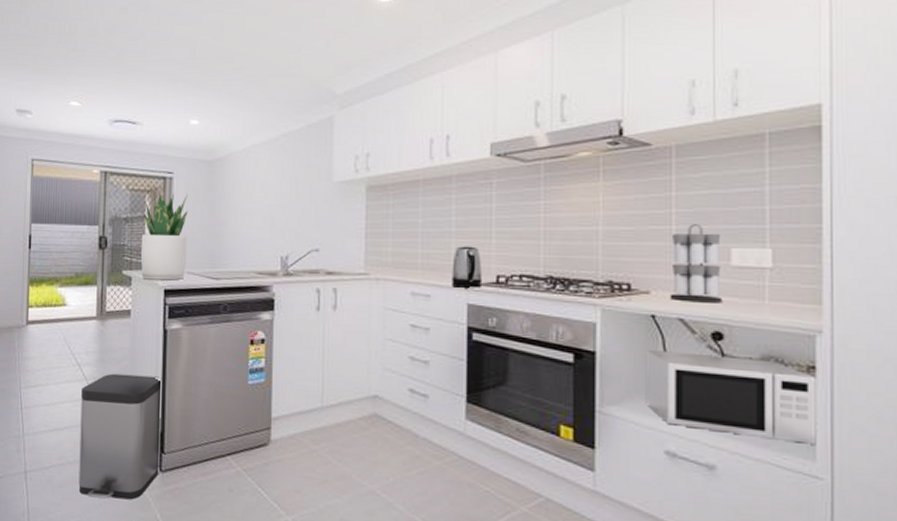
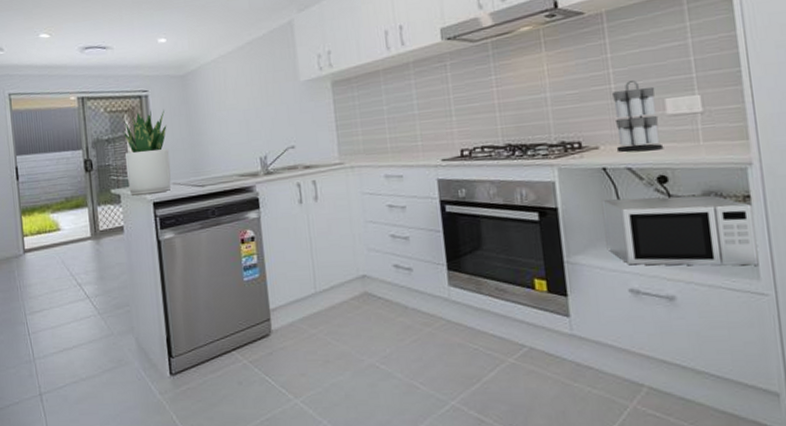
pedal bin: present [78,373,162,500] -> none [85,285,170,409]
kettle: present [452,246,483,288] -> none [418,125,449,166]

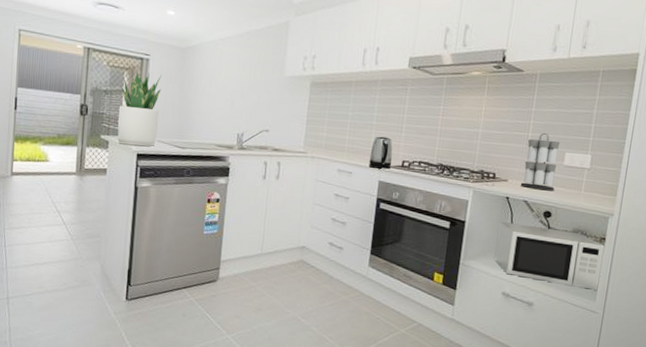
kettle: none [418,125,449,166] -> present [369,136,393,170]

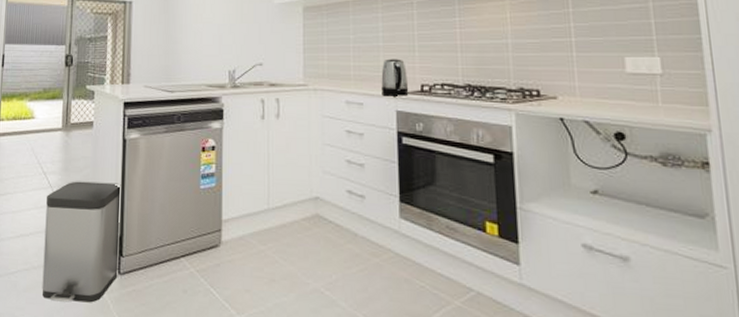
pedal bin: none [55,220,132,322] -> present [42,181,121,303]
planter: present [117,73,162,147] -> none [102,16,146,94]
microwave: present [494,221,605,290] -> none [557,149,718,235]
spice rack: present [520,133,561,191] -> none [571,37,622,107]

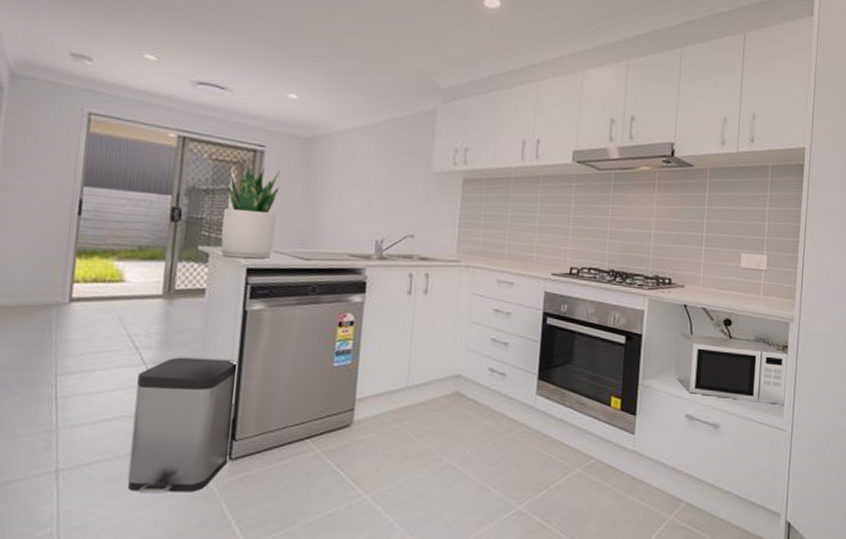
planter: none [102,16,146,94] -> present [221,168,280,260]
kettle: present [381,59,409,96] -> none [532,240,559,278]
microwave: none [557,149,718,235] -> present [675,332,787,405]

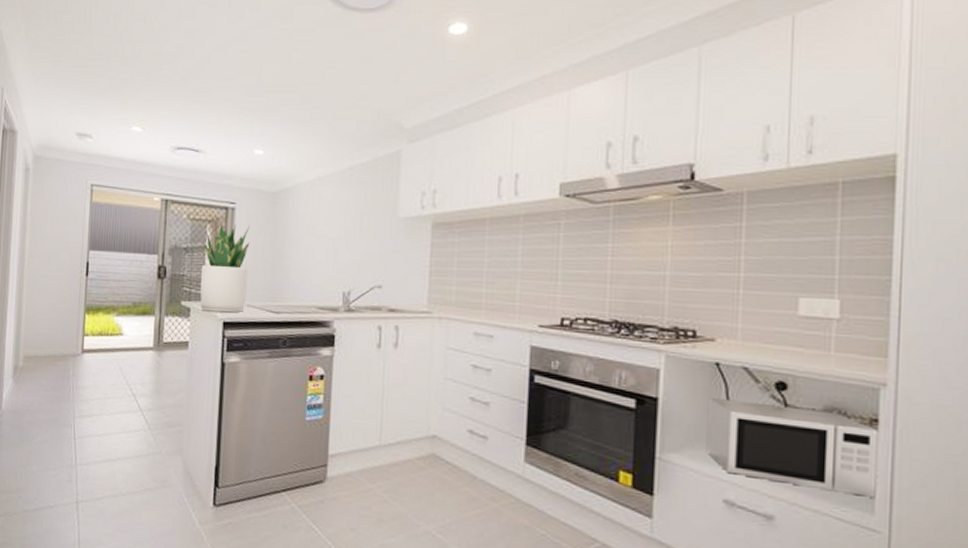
pedal bin: present [127,357,238,493] -> none [131,405,218,534]

